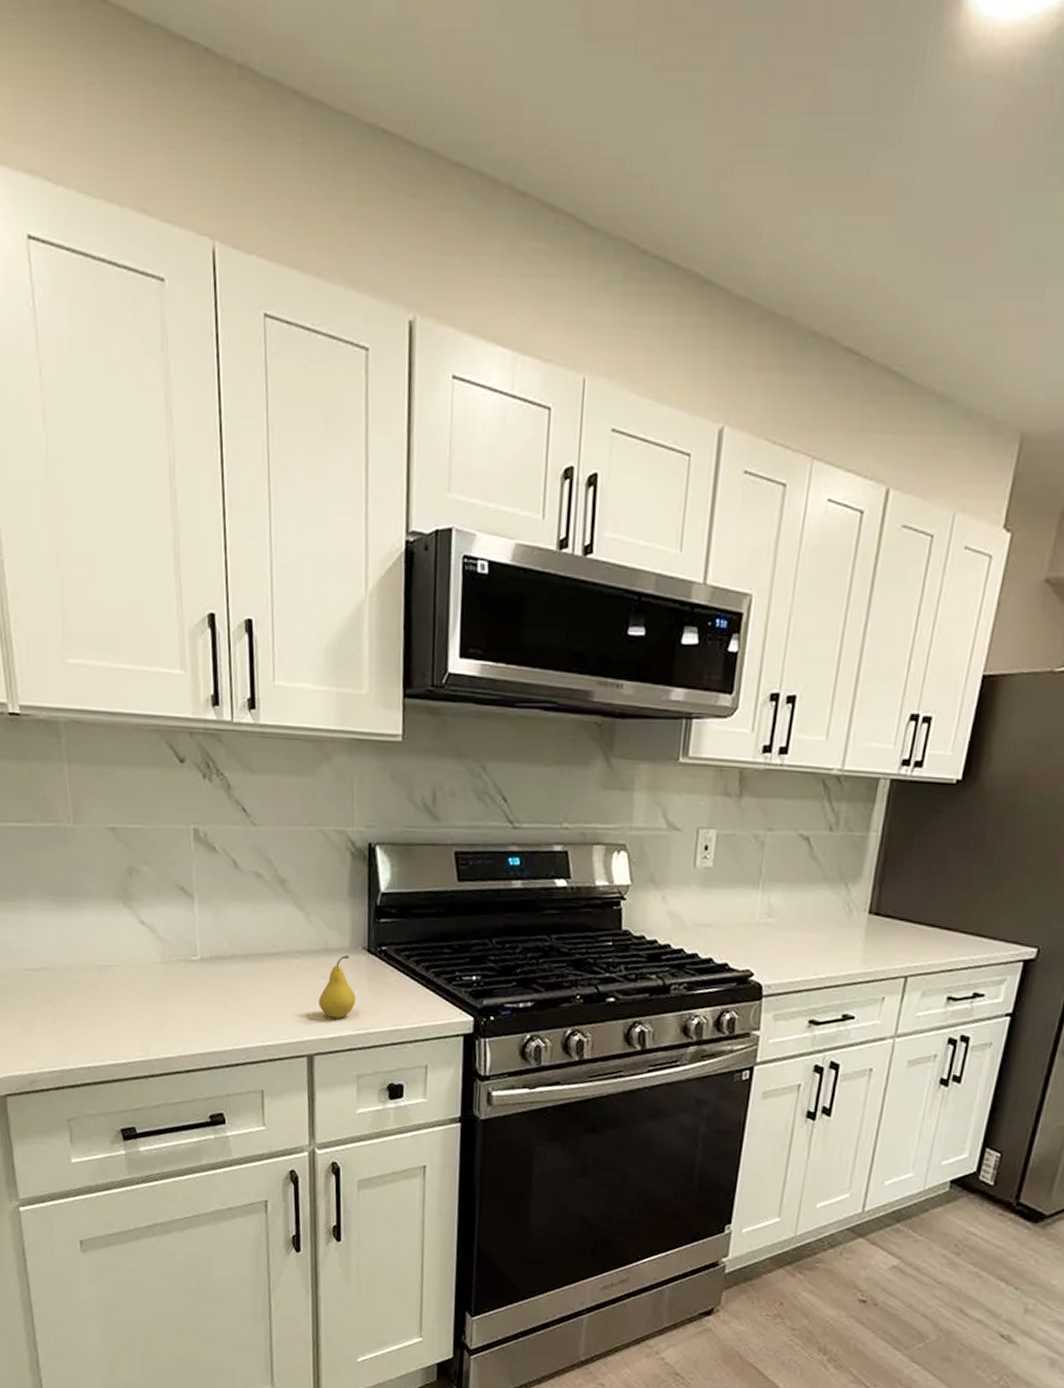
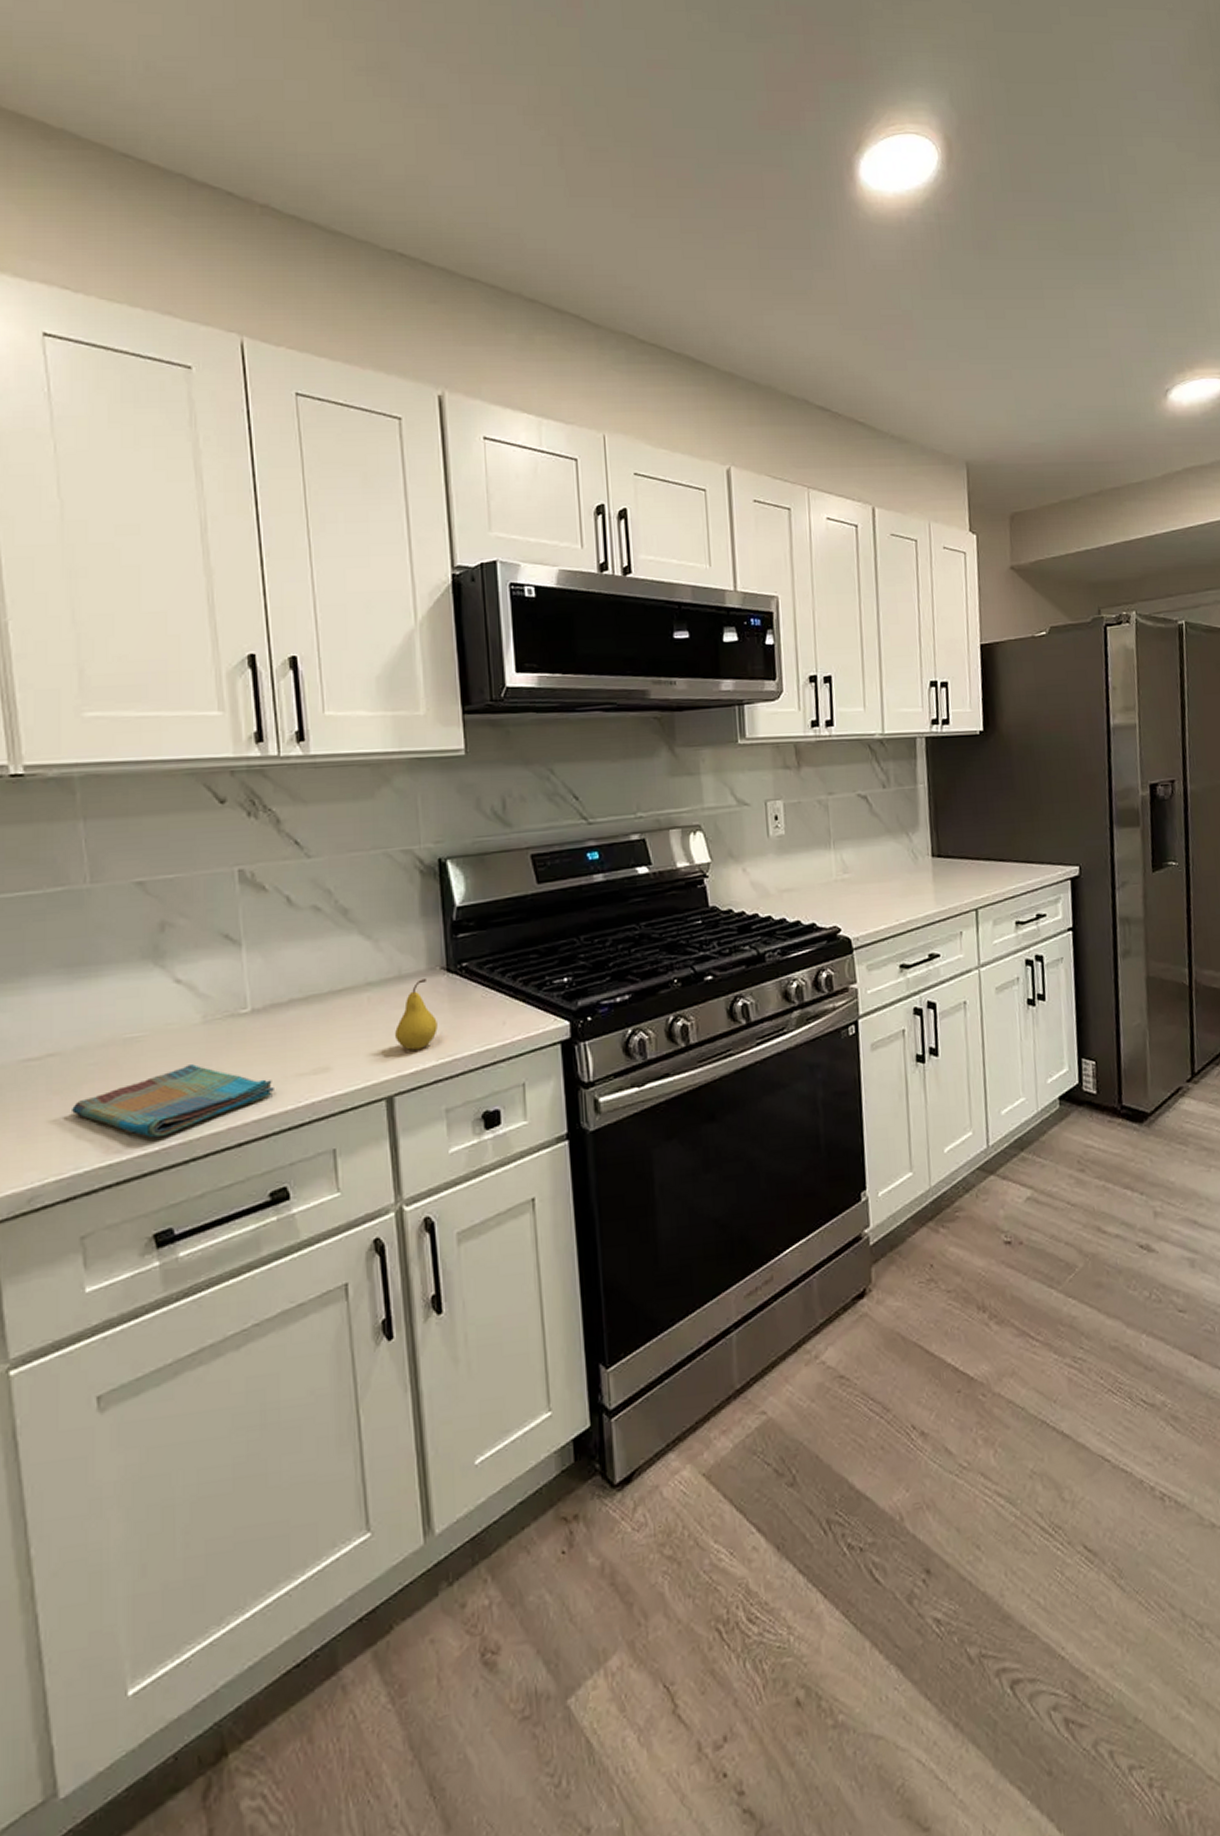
dish towel: none [61,996,216,1053] -> present [72,1064,274,1138]

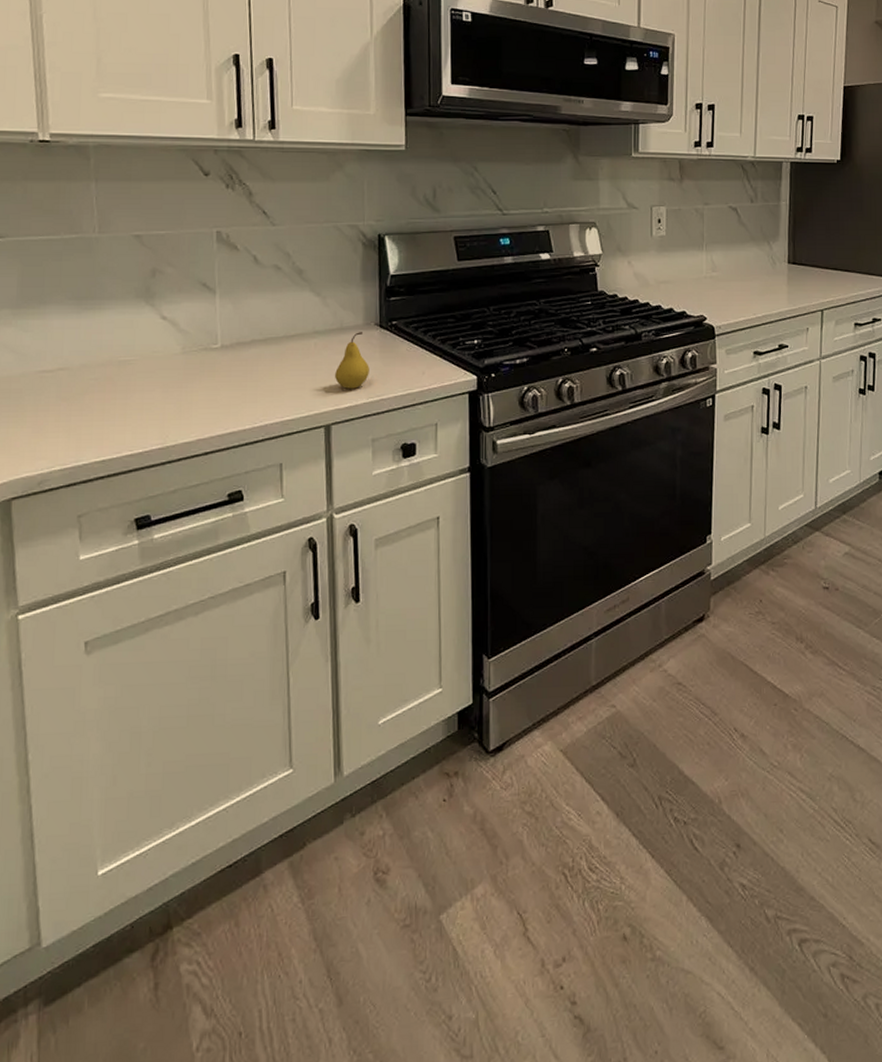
dish towel: present [72,1064,274,1138] -> none [76,386,236,442]

